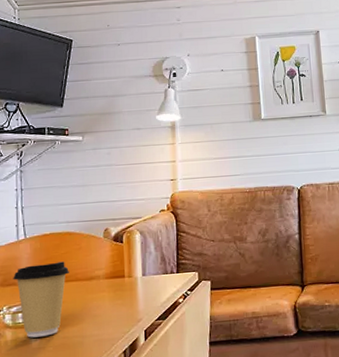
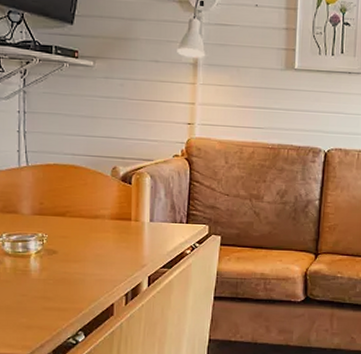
coffee cup: present [13,261,69,338] -> none [13,195,73,269]

